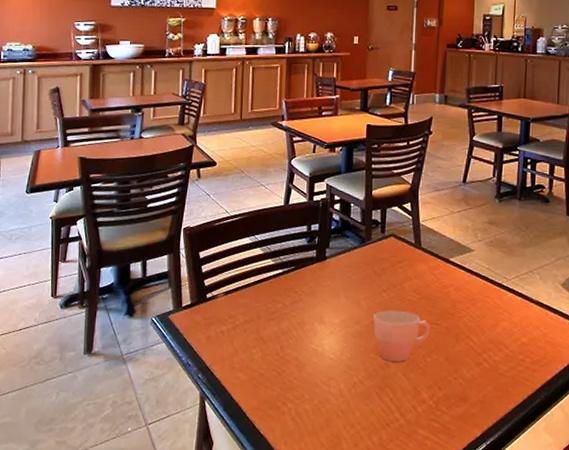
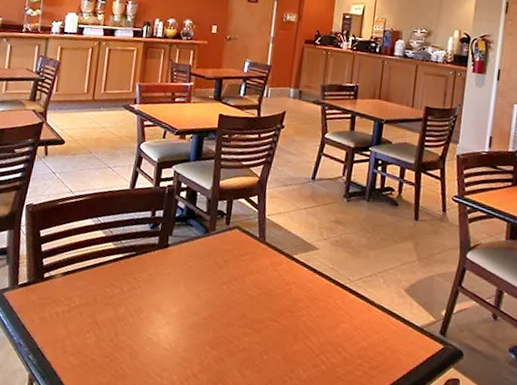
cup: present [373,309,430,362] -> none [211,303,269,357]

